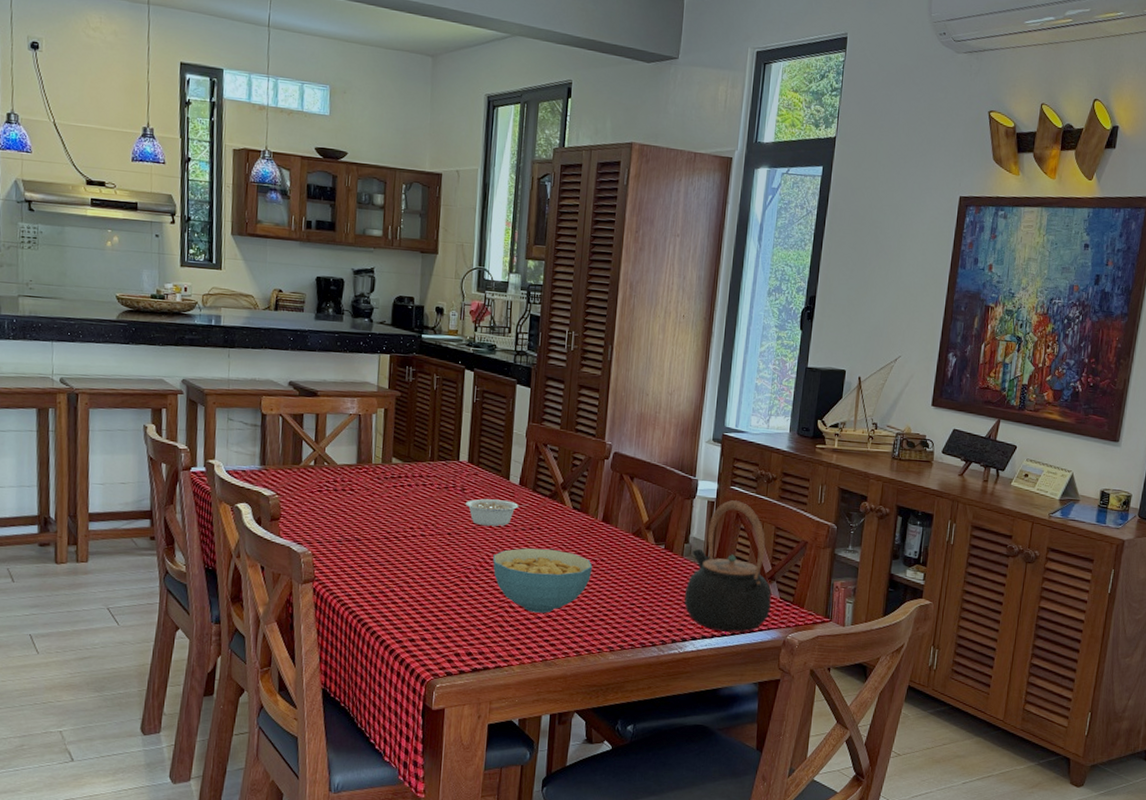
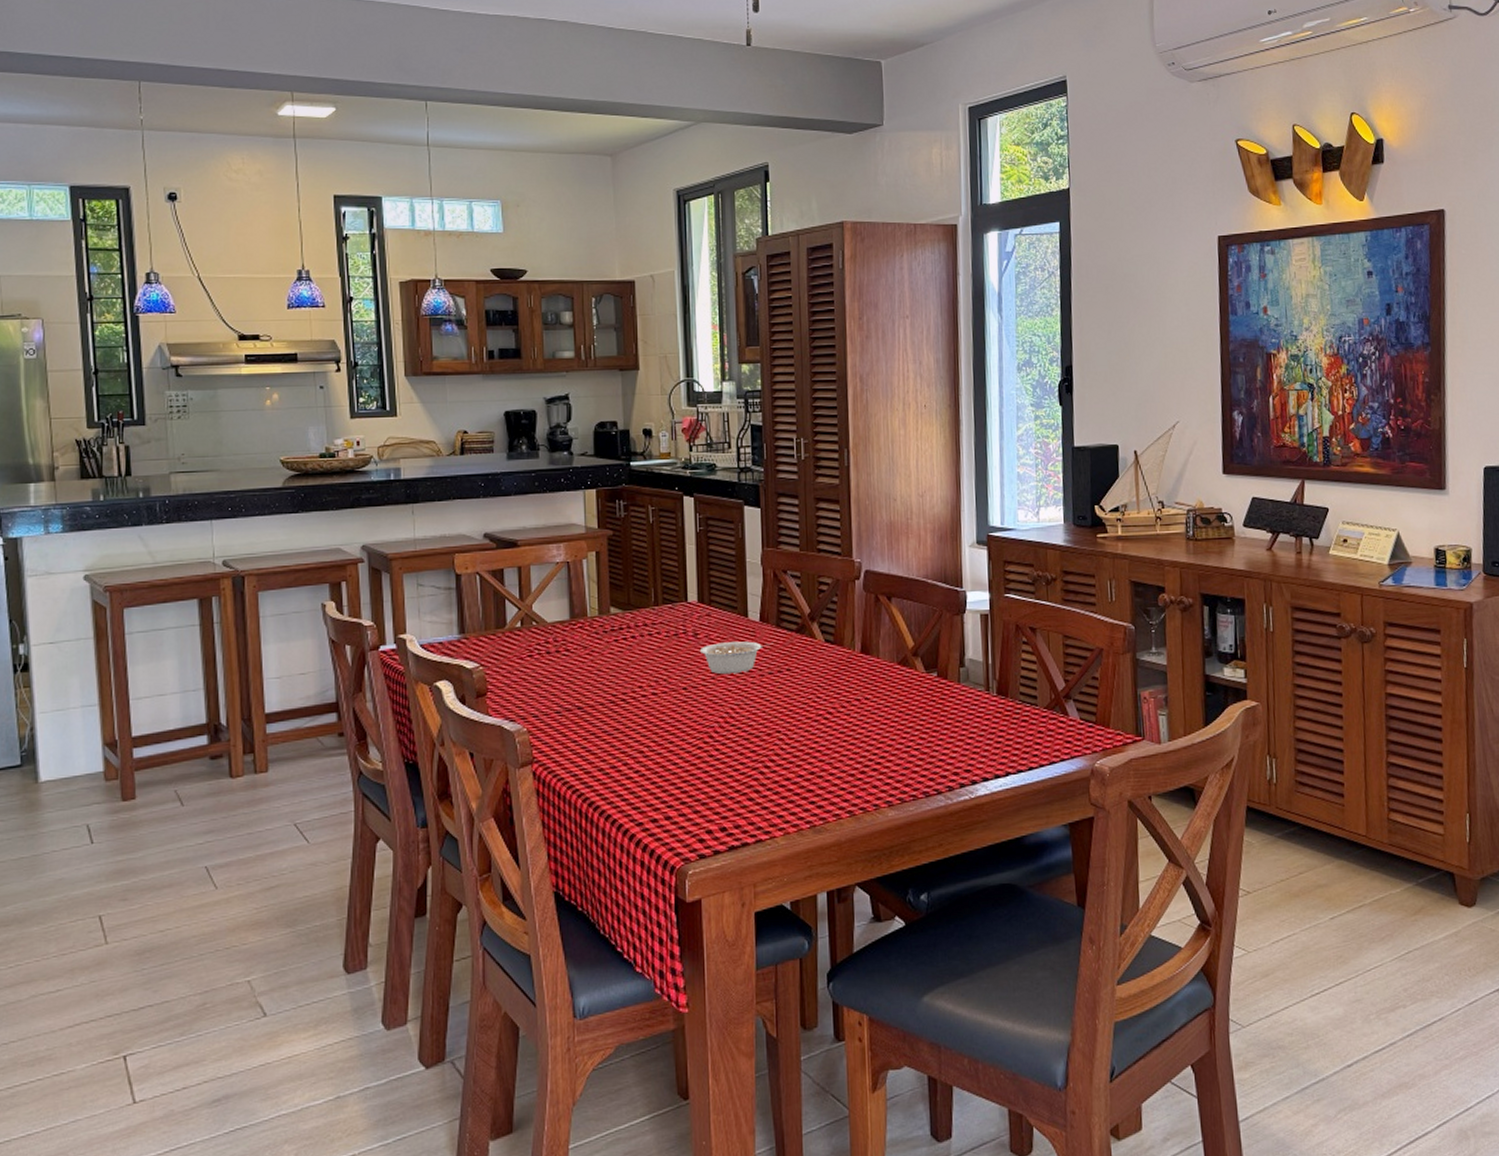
cereal bowl: present [492,548,593,613] -> none [738,692,856,771]
teapot: present [684,500,772,633] -> none [967,610,1071,767]

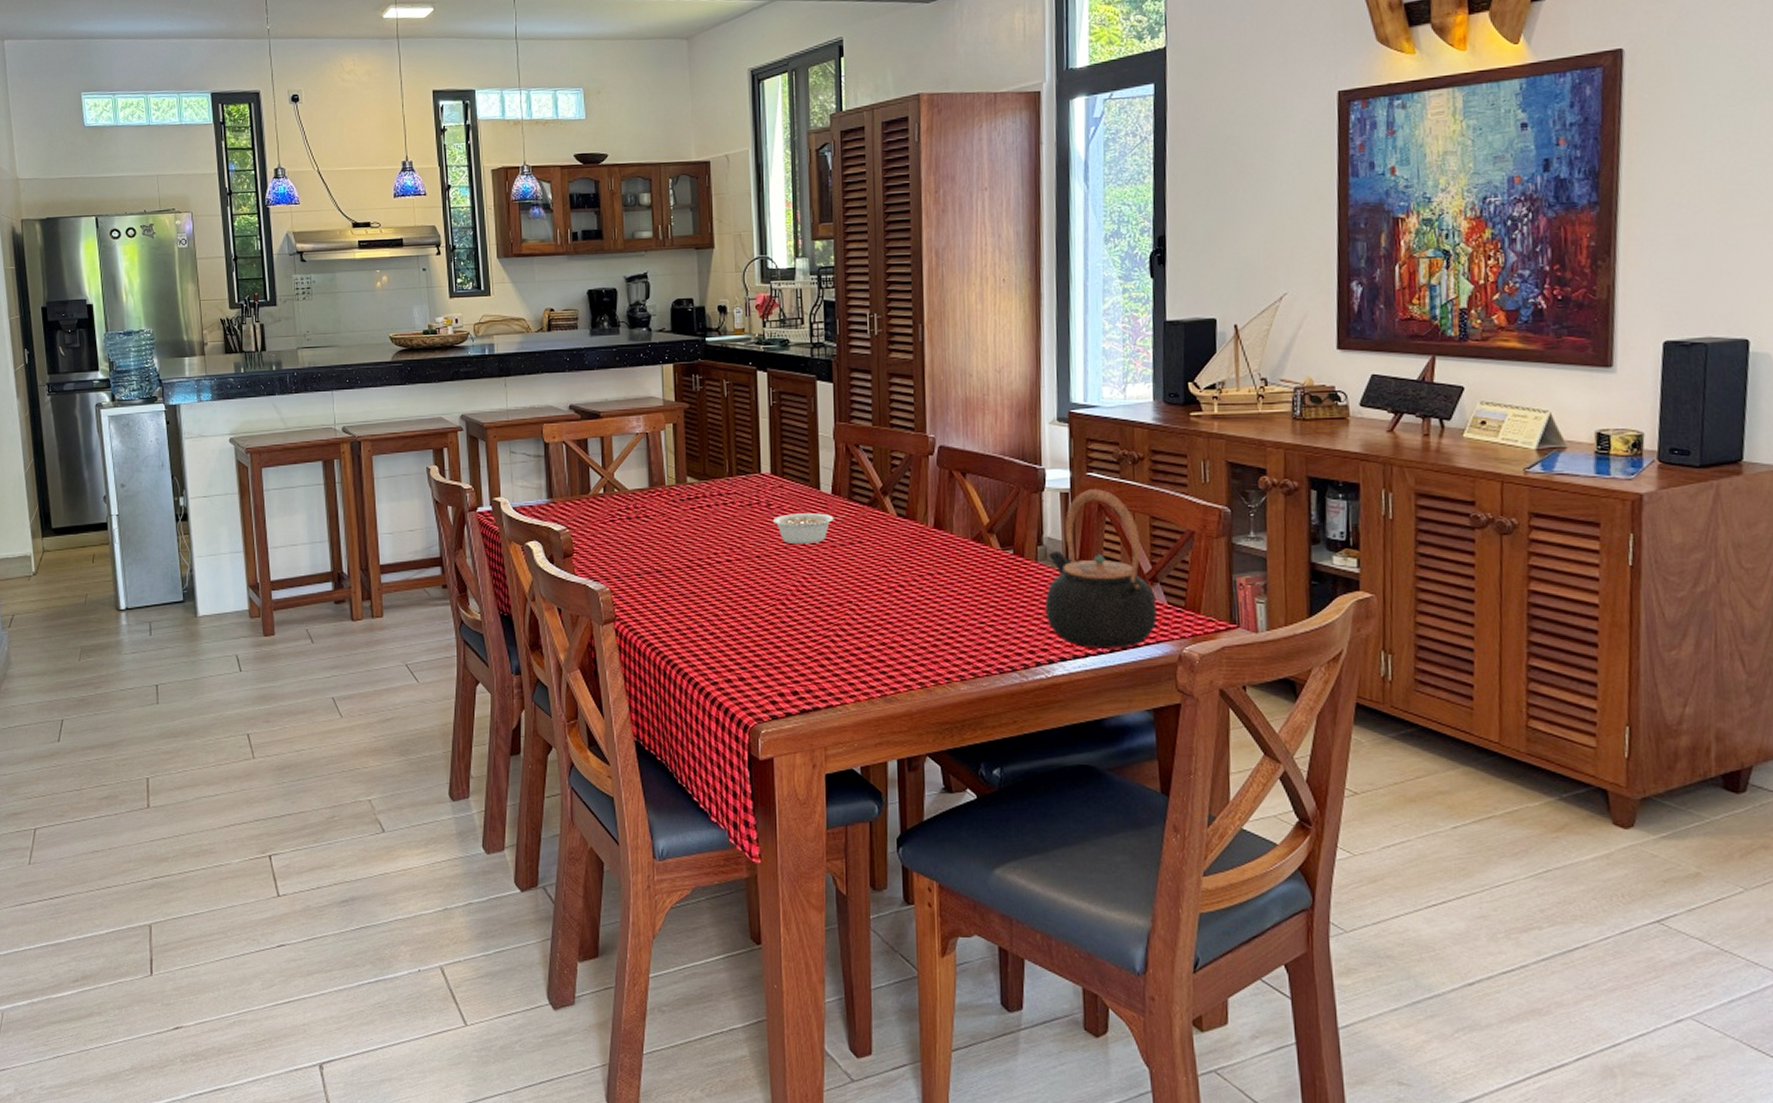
teapot: none [967,610,1071,767] -> present [1044,489,1157,649]

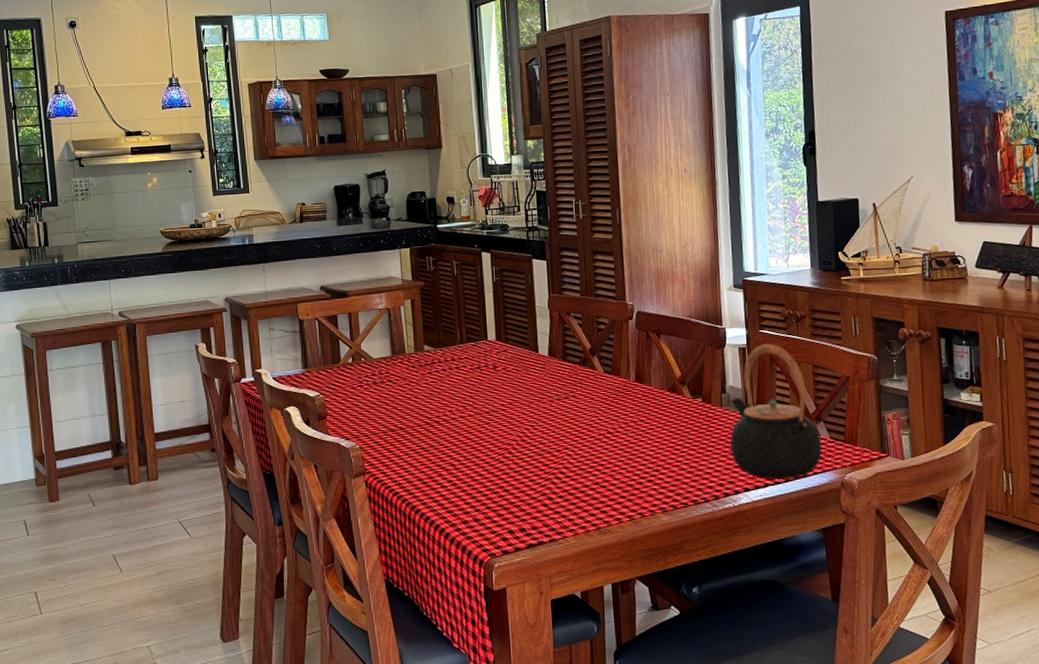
legume: present [772,513,844,545] -> none [498,373,559,401]

